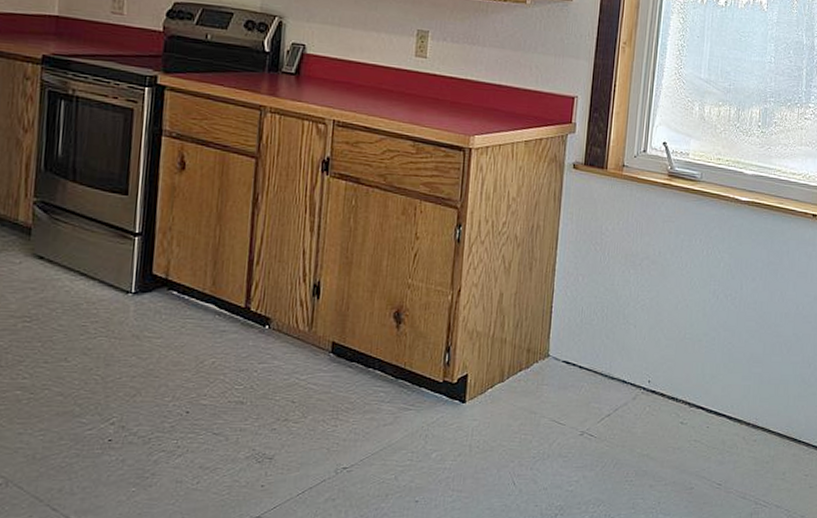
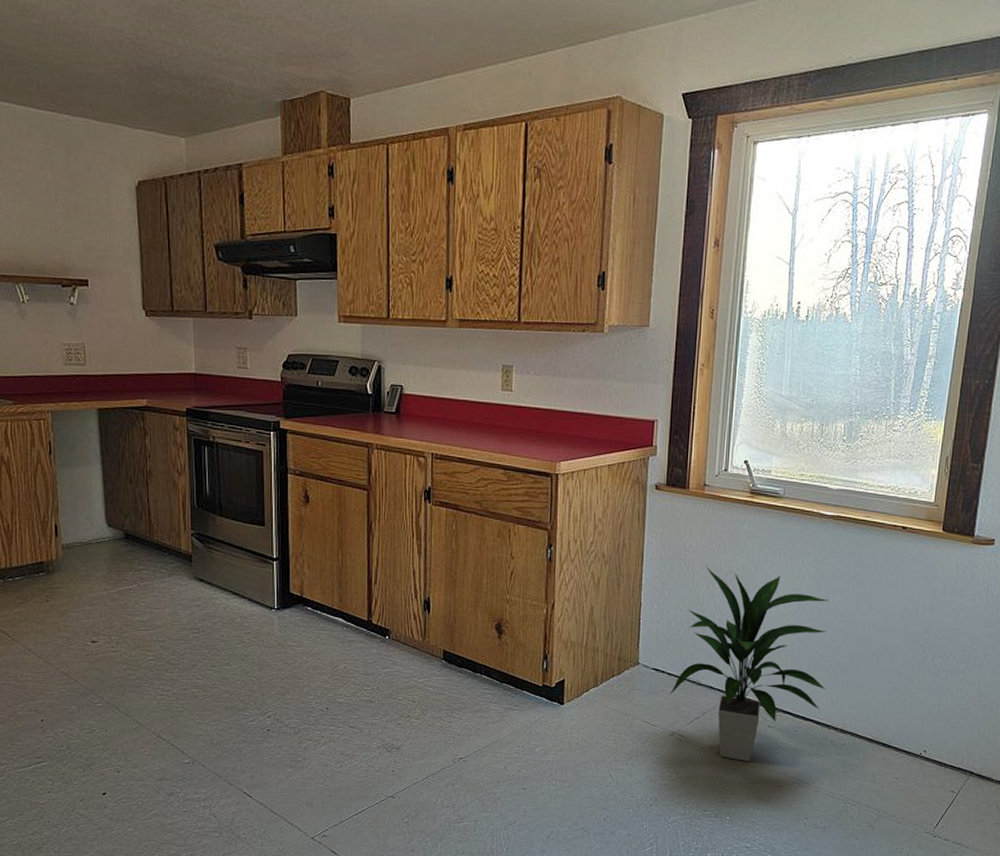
indoor plant: none [580,250,744,462] -> present [670,565,830,761]

